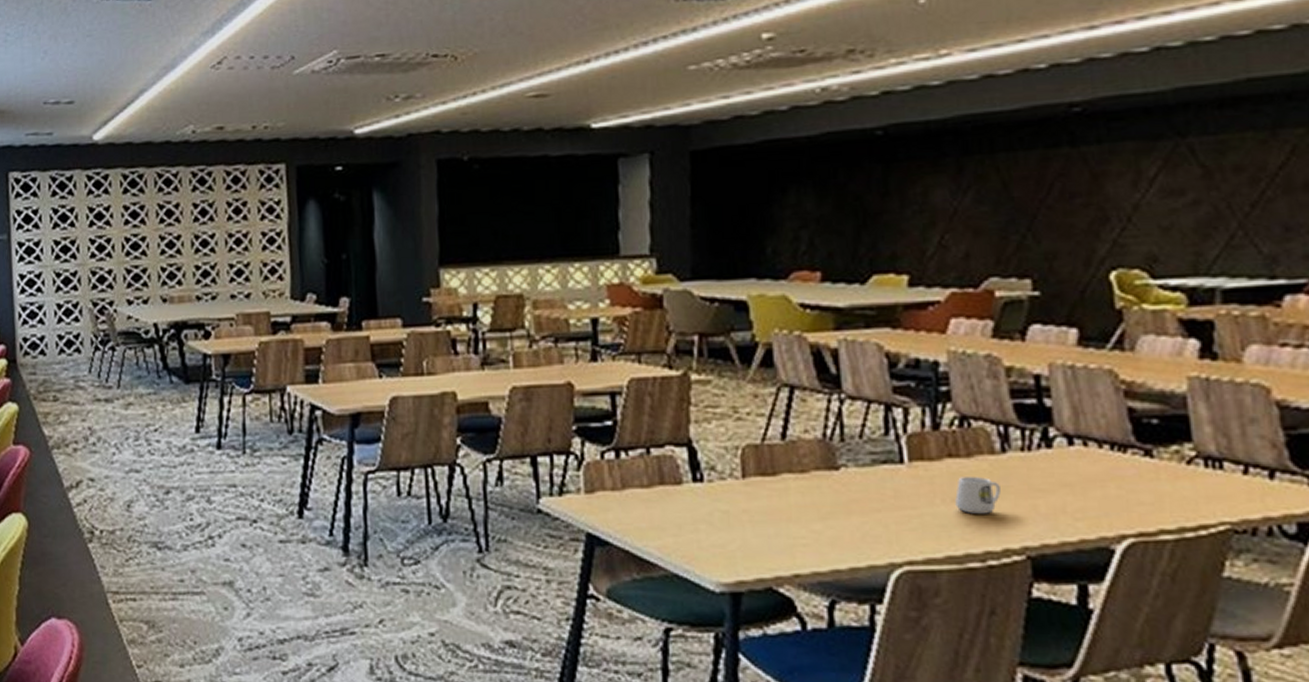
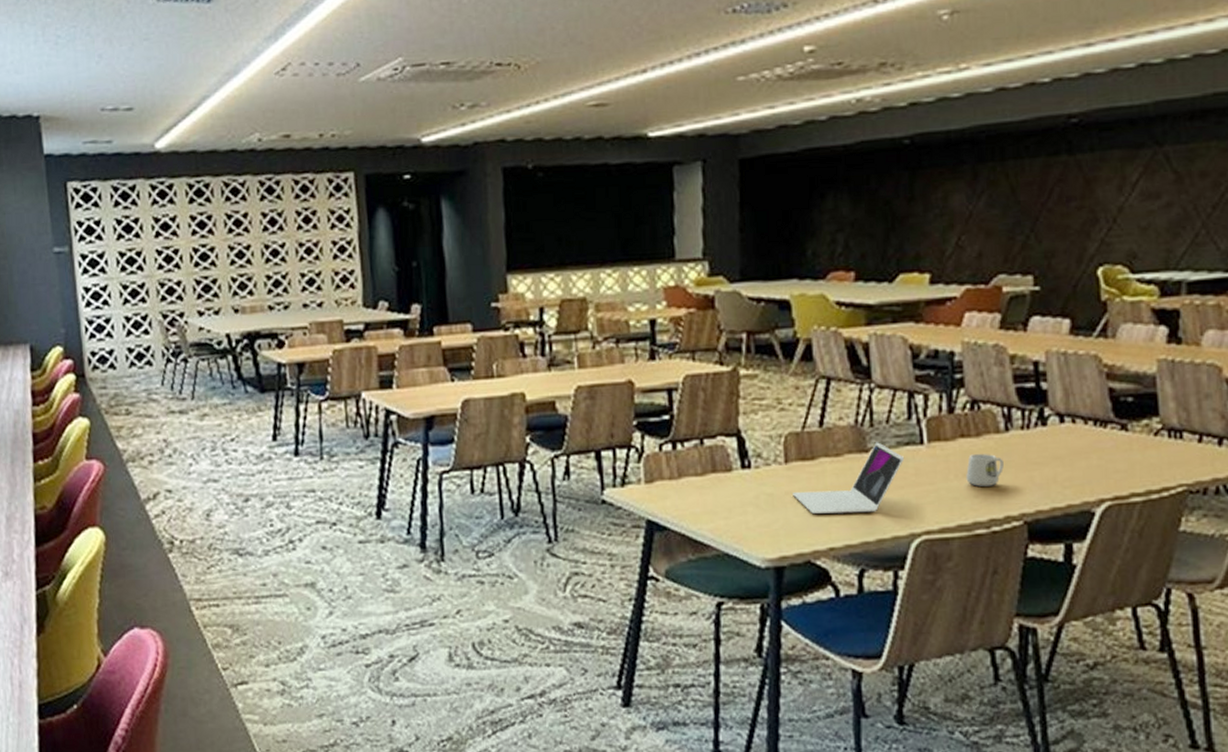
laptop: none [750,459,882,537] -> present [791,442,905,514]

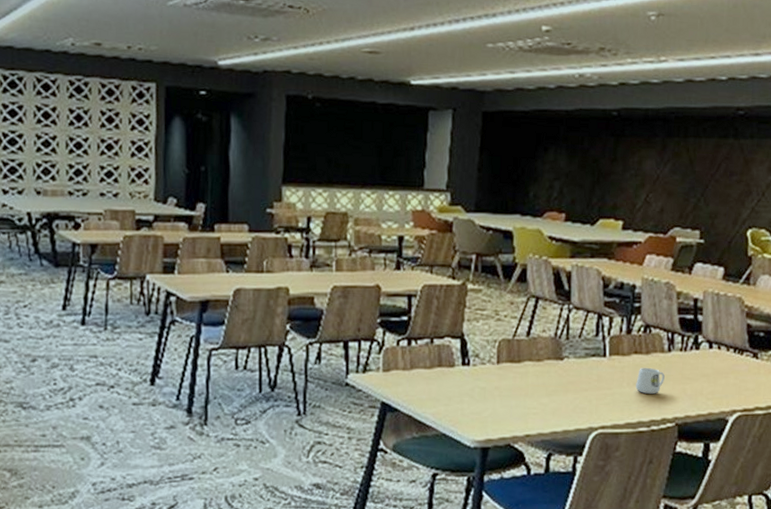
laptop: present [791,442,905,514] -> none [500,352,591,409]

